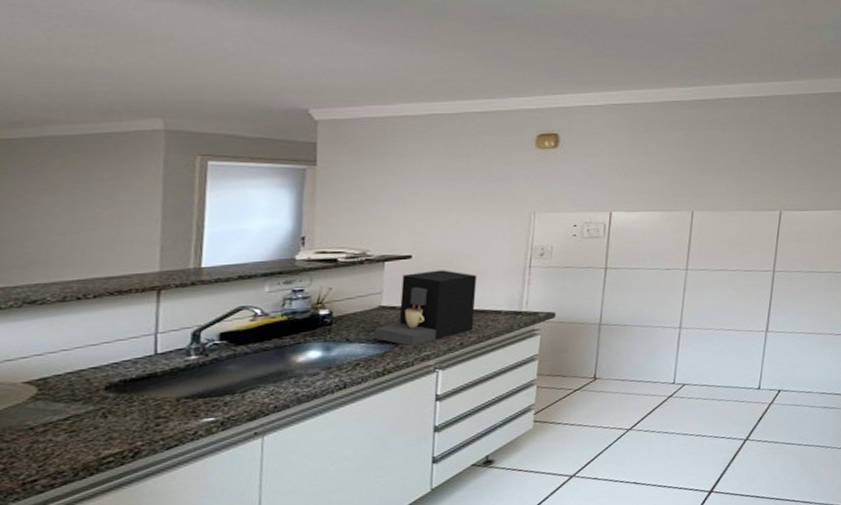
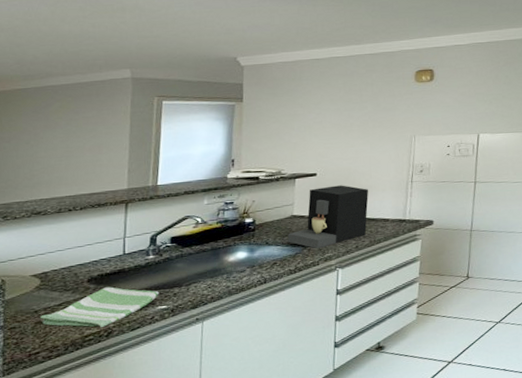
dish towel: none [37,395,204,447] -> present [39,287,159,328]

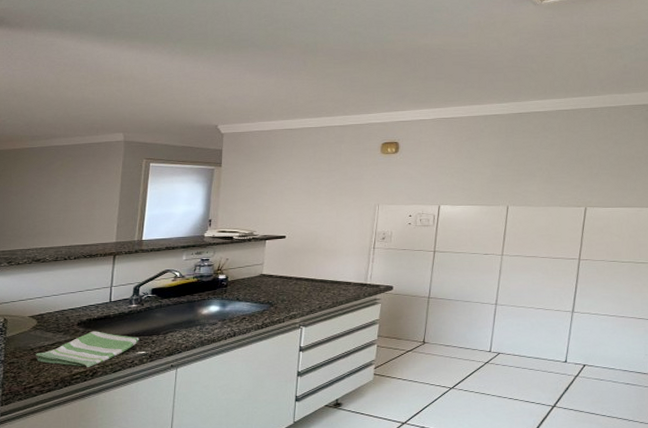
coffee maker: present [287,185,369,249] -> none [257,248,334,307]

